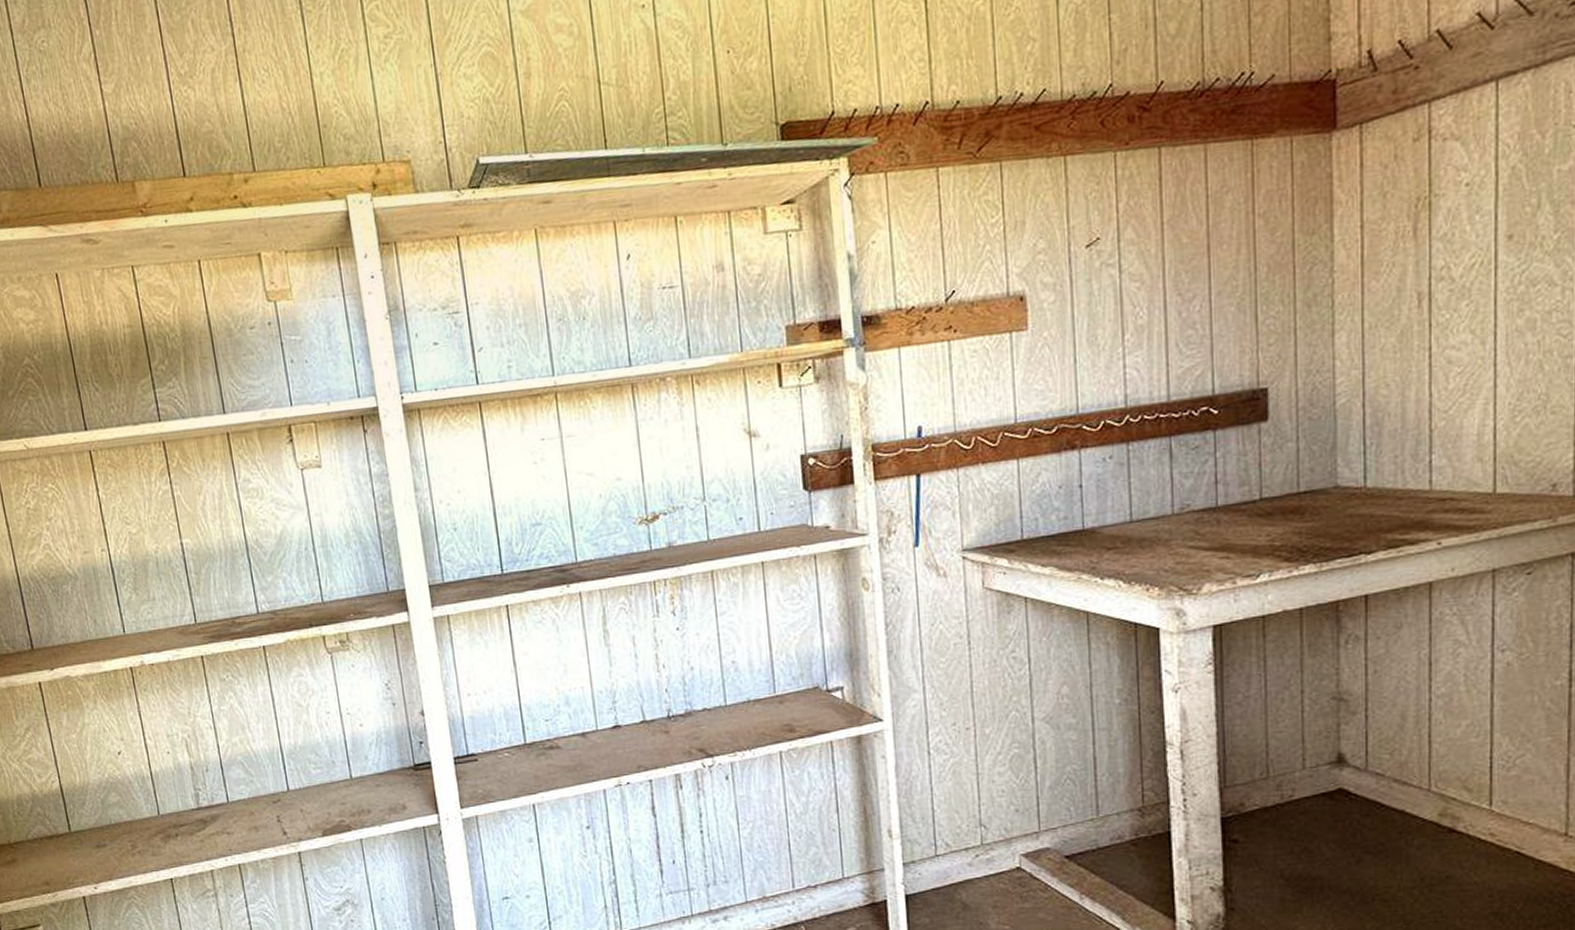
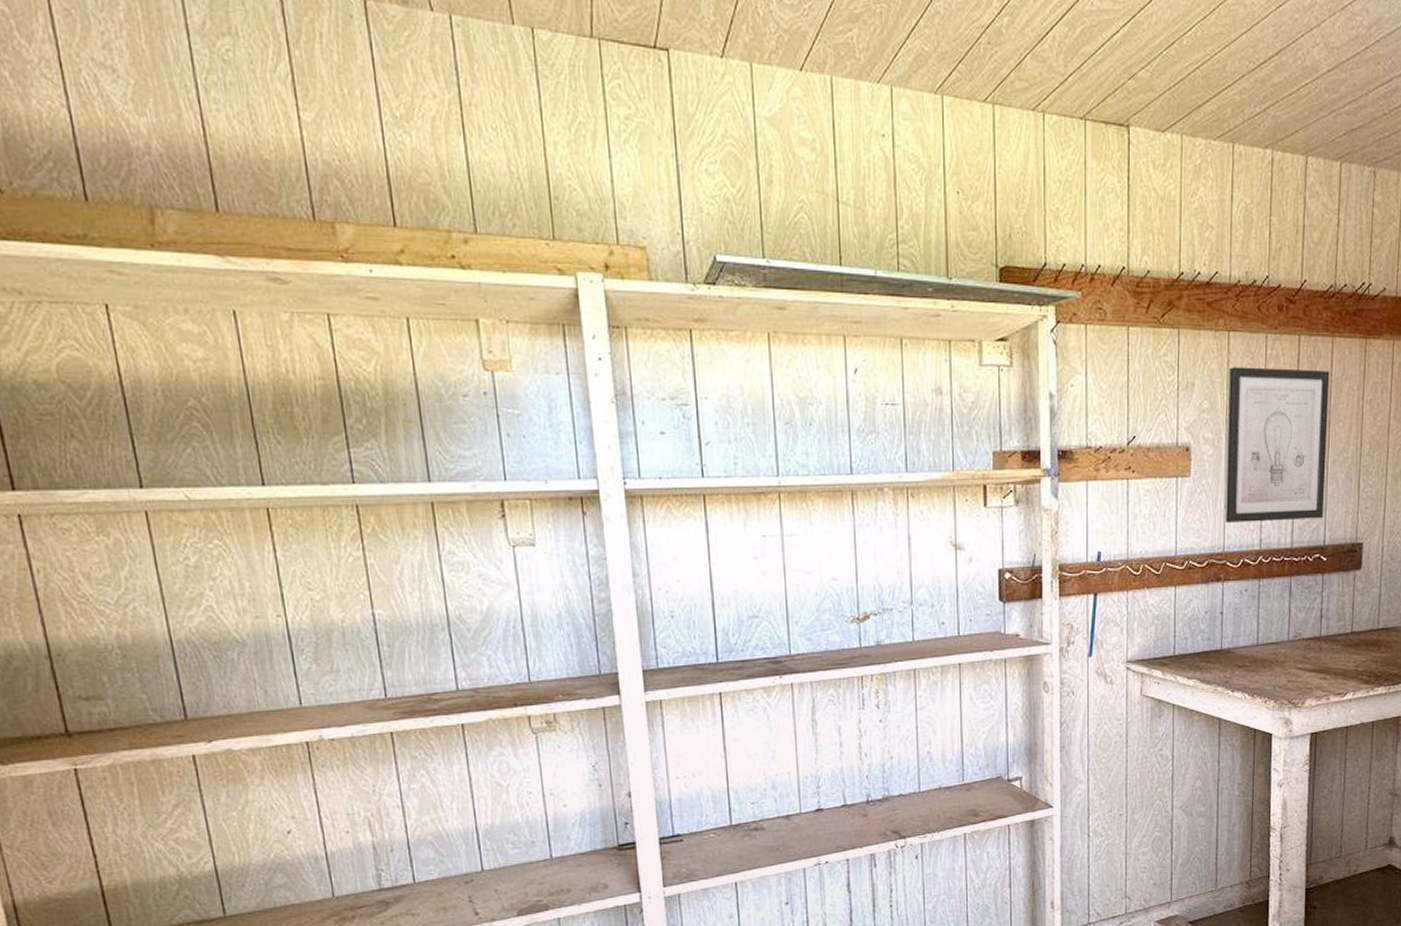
wall art: none [1069,184,1210,379] -> present [1225,367,1330,523]

